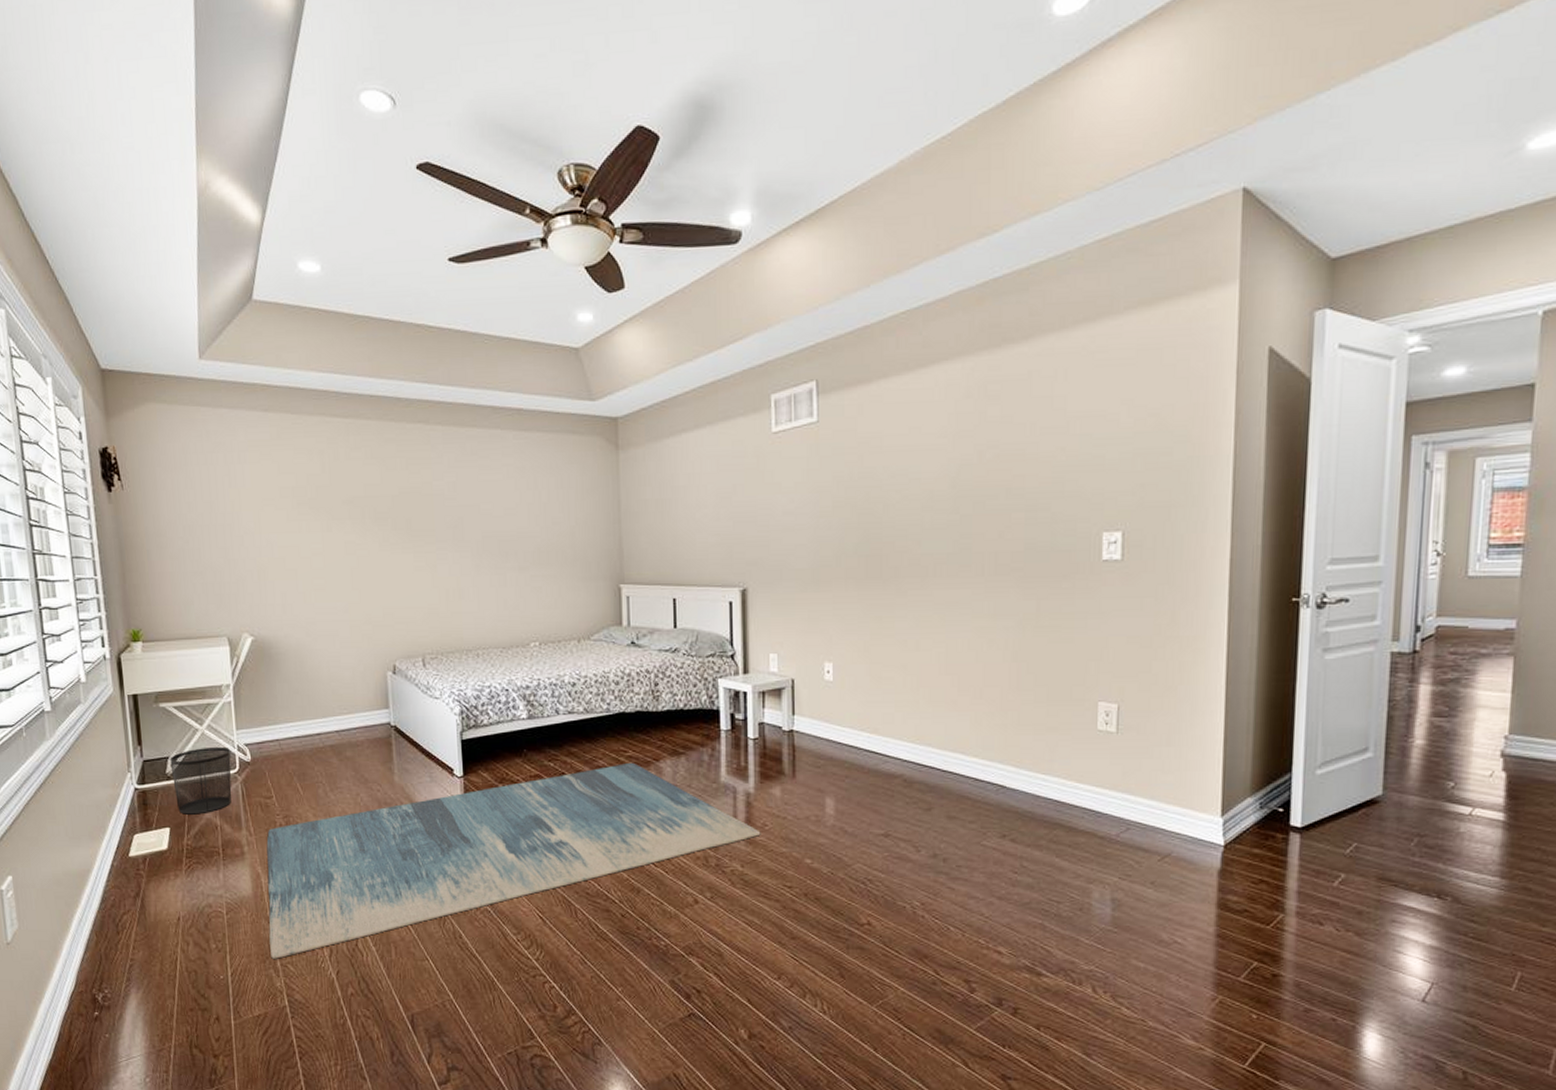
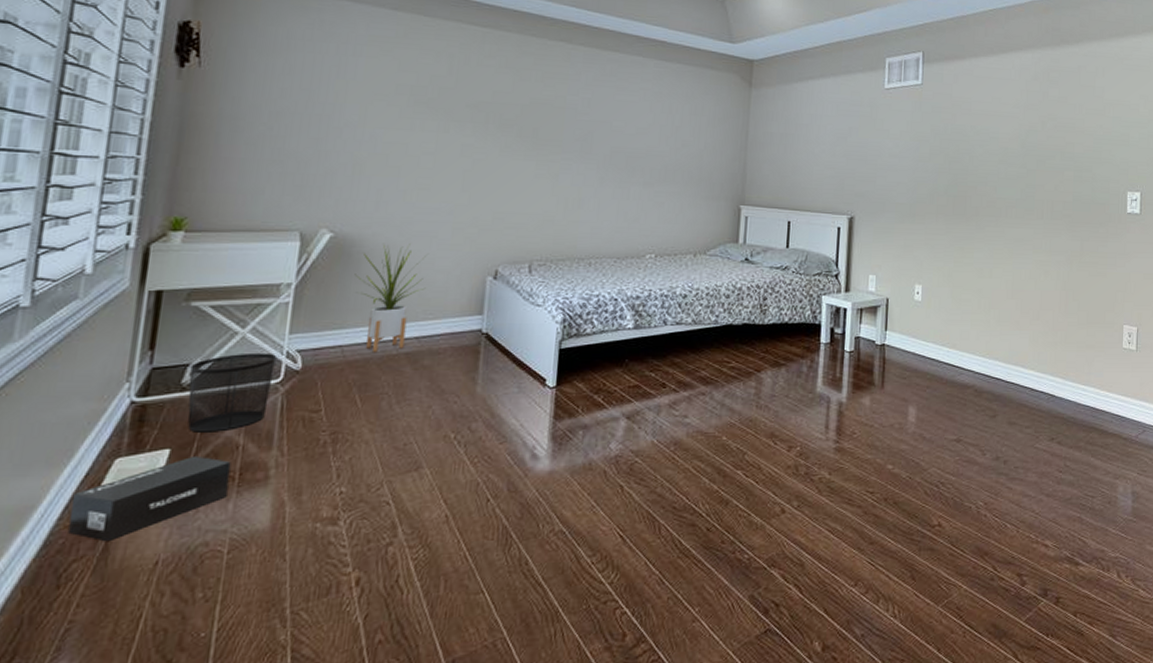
box: none [112,833,217,900] -> present [68,455,231,542]
rug: present [266,762,761,959] -> none [279,373,850,606]
house plant: none [277,643,337,746] -> present [354,243,426,353]

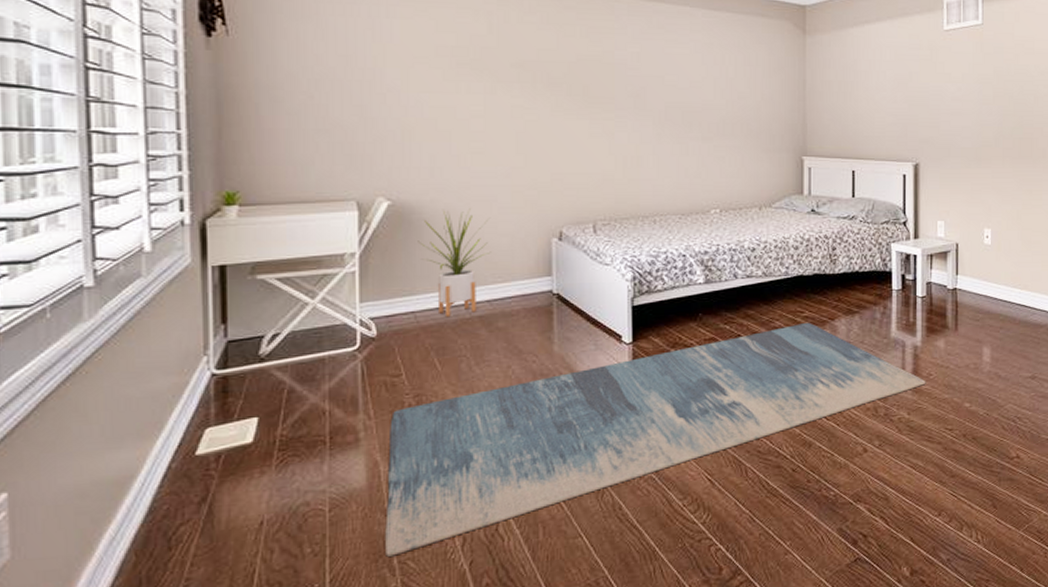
box: present [68,455,231,542] -> none [168,422,320,506]
waste bin: present [187,352,276,433] -> none [265,321,350,401]
rug: none [279,373,850,606] -> present [385,322,926,557]

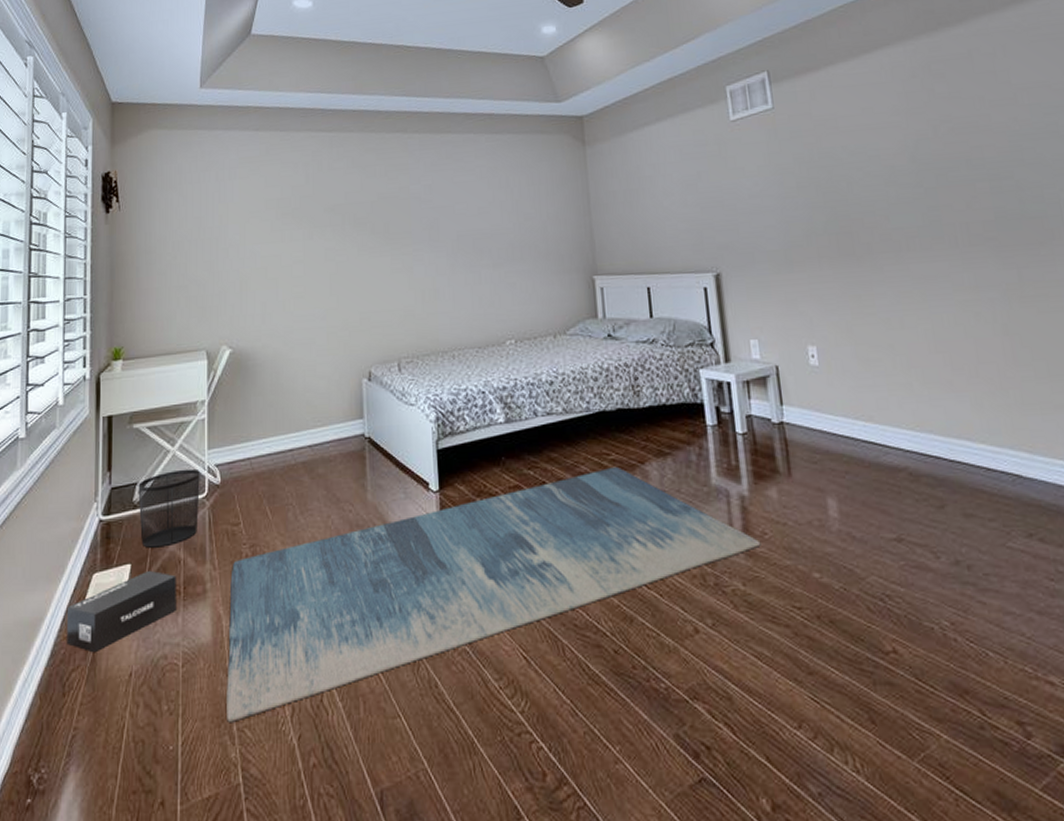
box: none [168,422,320,506] -> present [66,570,176,653]
waste bin: none [265,321,350,401] -> present [138,468,200,548]
house plant: present [418,208,491,318] -> none [252,352,312,464]

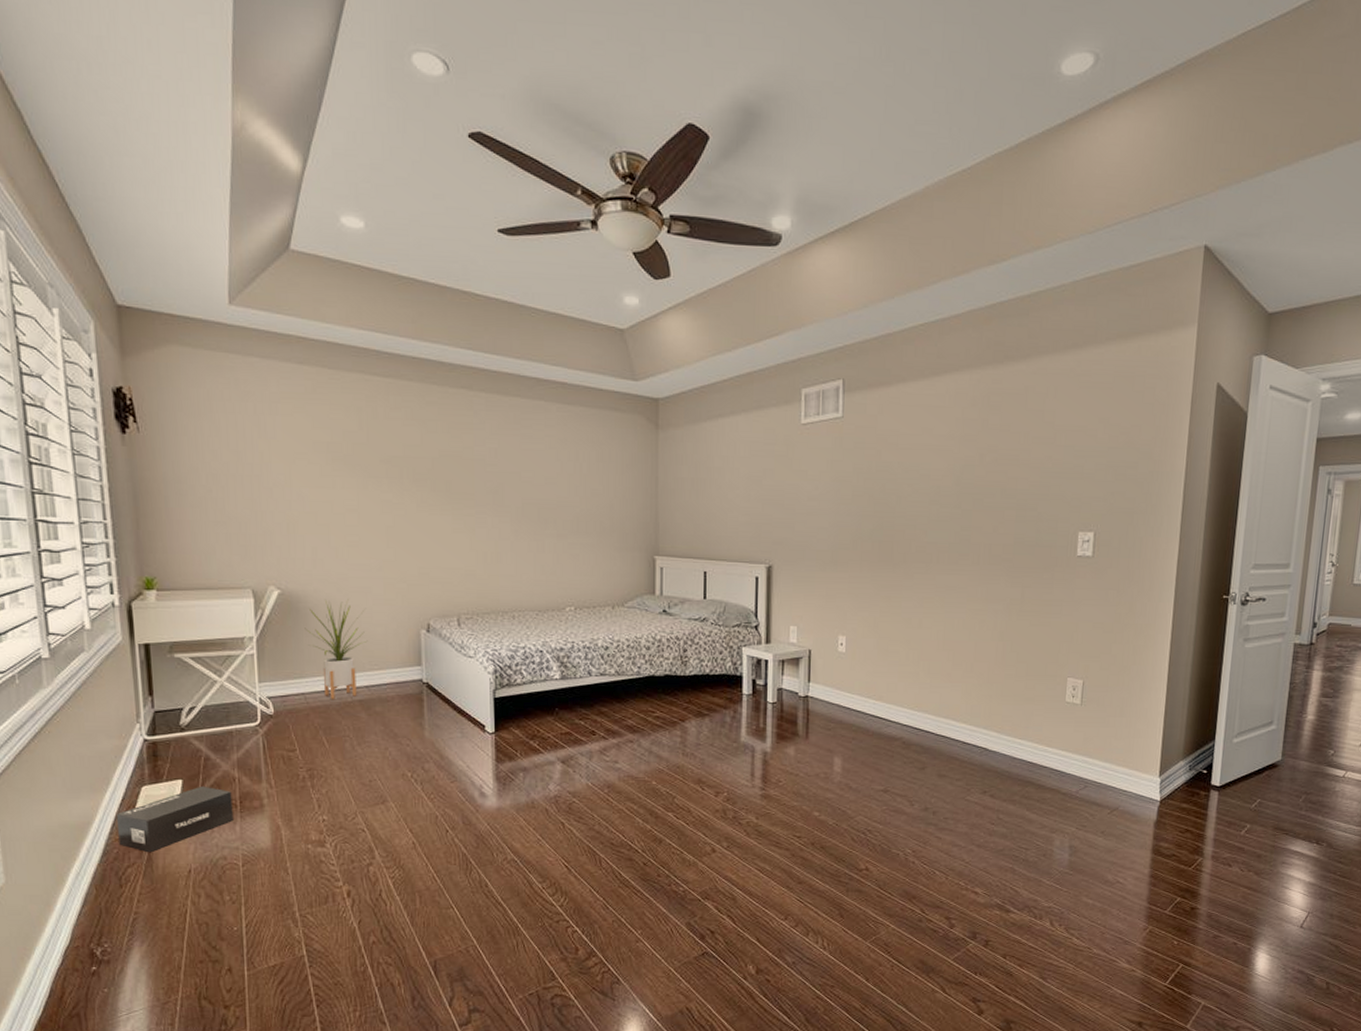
waste bin: present [138,468,200,548] -> none [184,699,252,767]
rug: present [227,466,761,722] -> none [288,722,775,910]
house plant: none [252,352,312,464] -> present [305,599,368,700]

